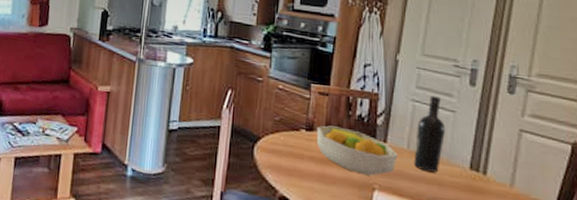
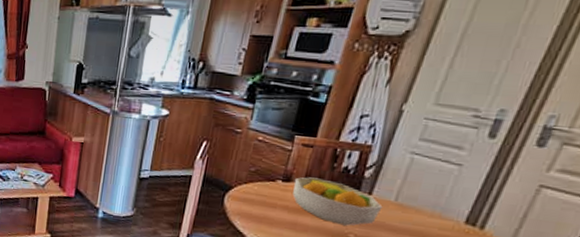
wine bottle: present [414,96,446,173] -> none [399,148,447,226]

